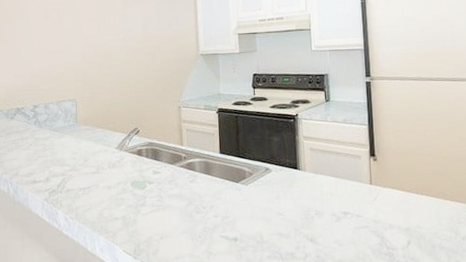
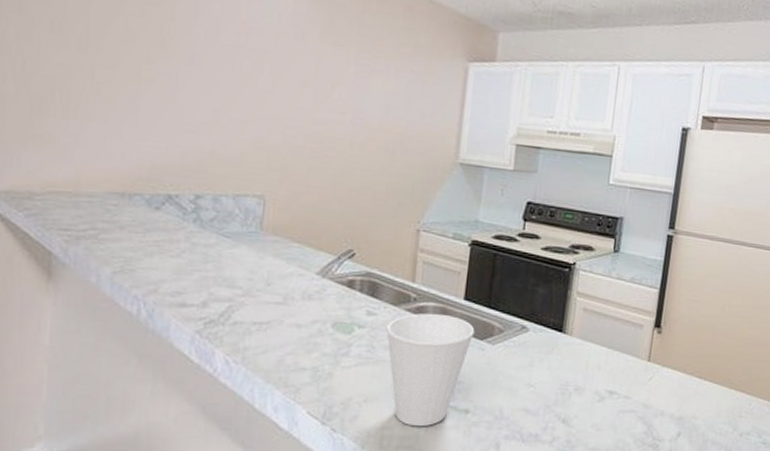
cup: none [168,166,232,255] -> present [385,313,475,427]

